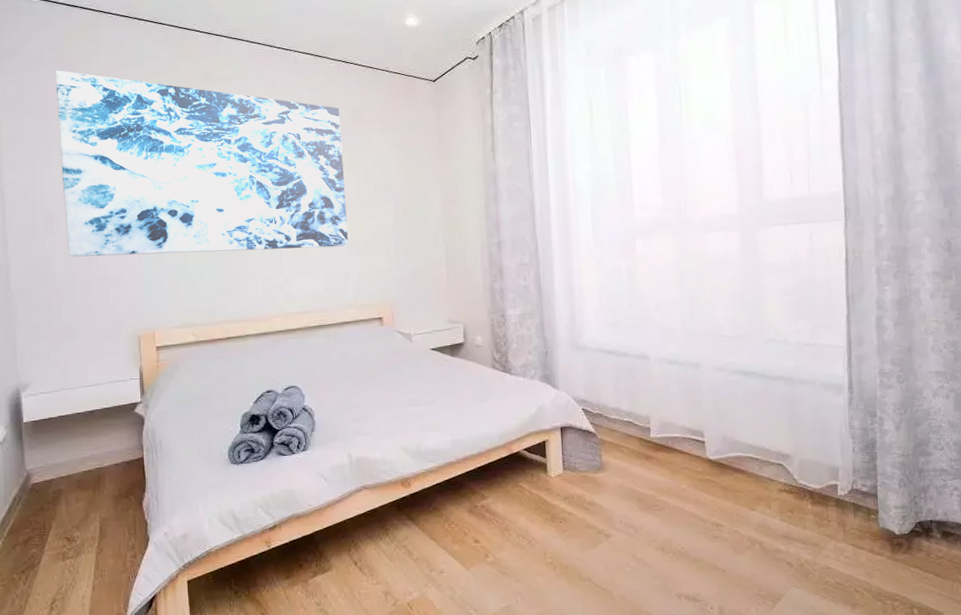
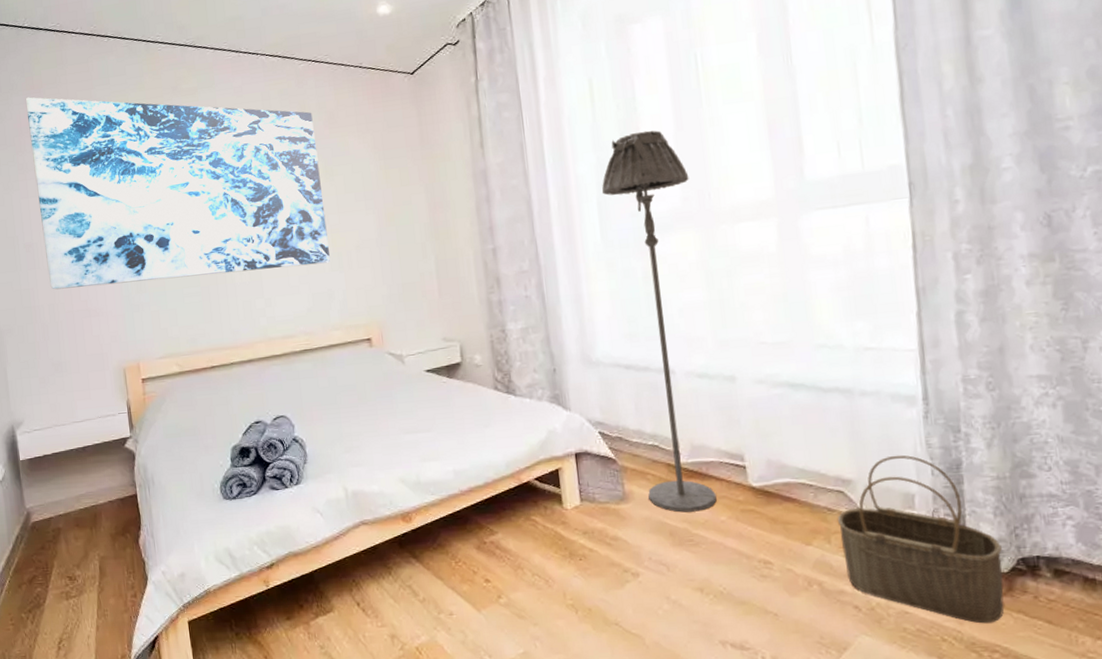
floor lamp: none [595,148,679,481] -> present [601,130,717,513]
wicker basket: none [777,434,905,577] -> present [837,455,1004,624]

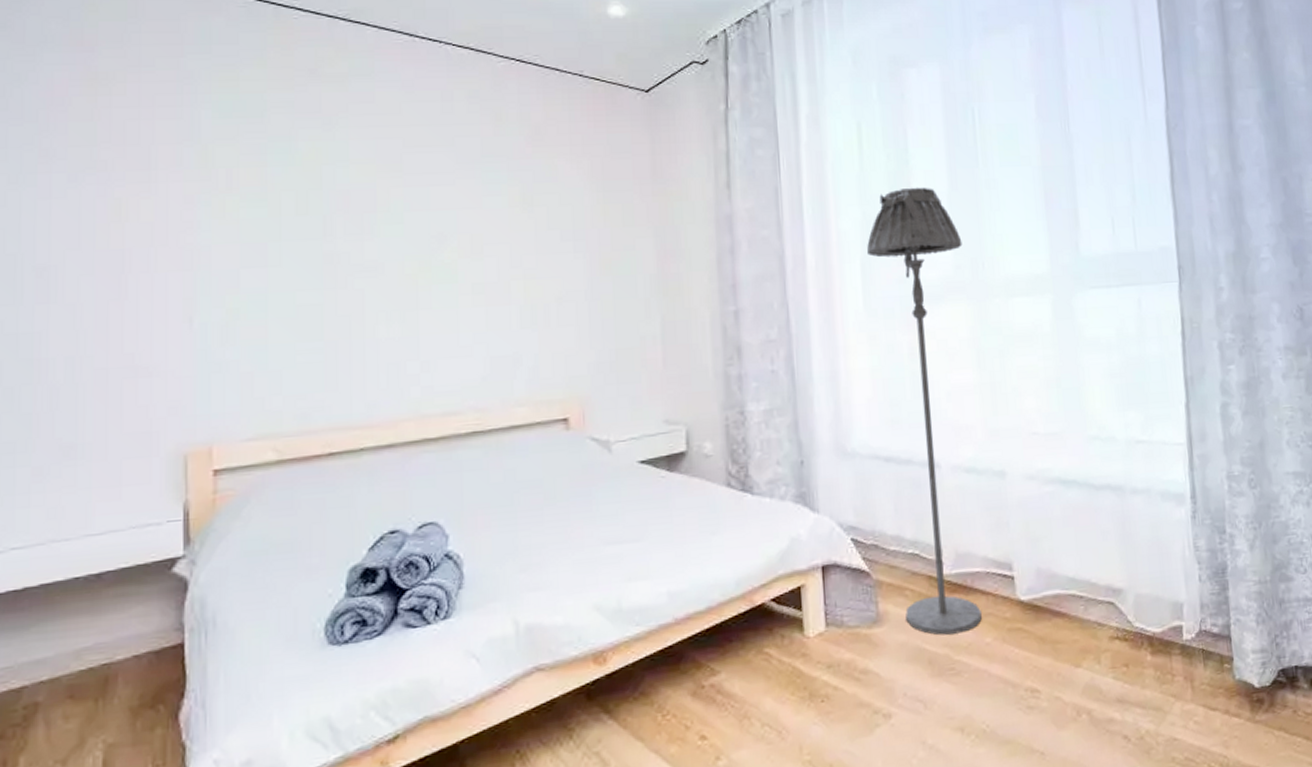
wall art: present [25,97,330,290] -> none [65,56,520,336]
wicker basket: present [837,455,1004,624] -> none [1107,559,1267,746]

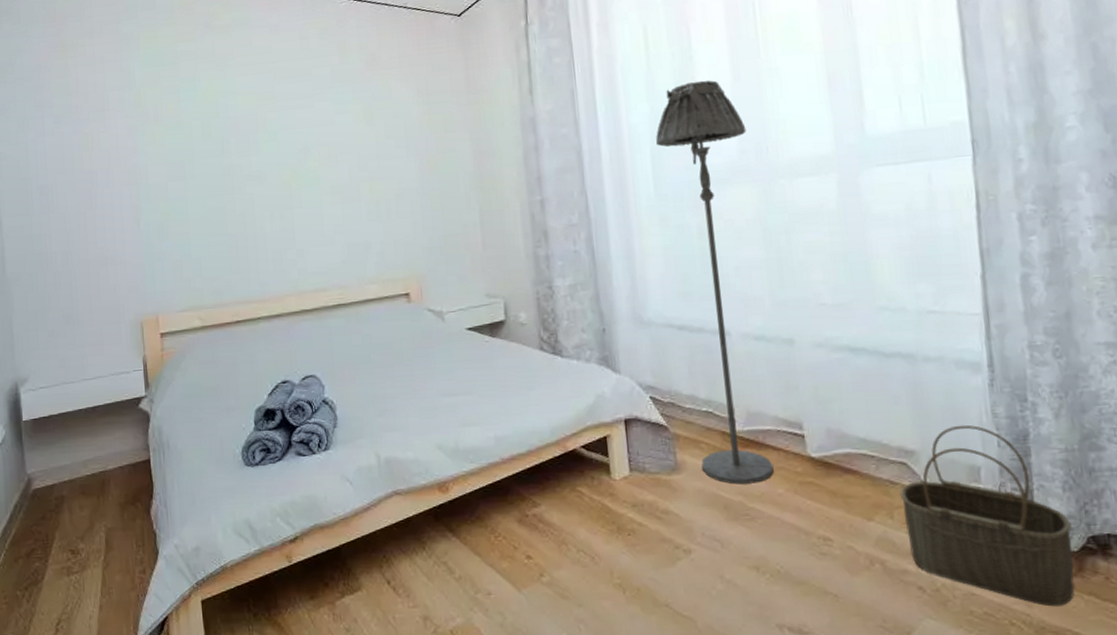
wicker basket: none [1107,559,1267,746] -> present [900,424,1075,607]

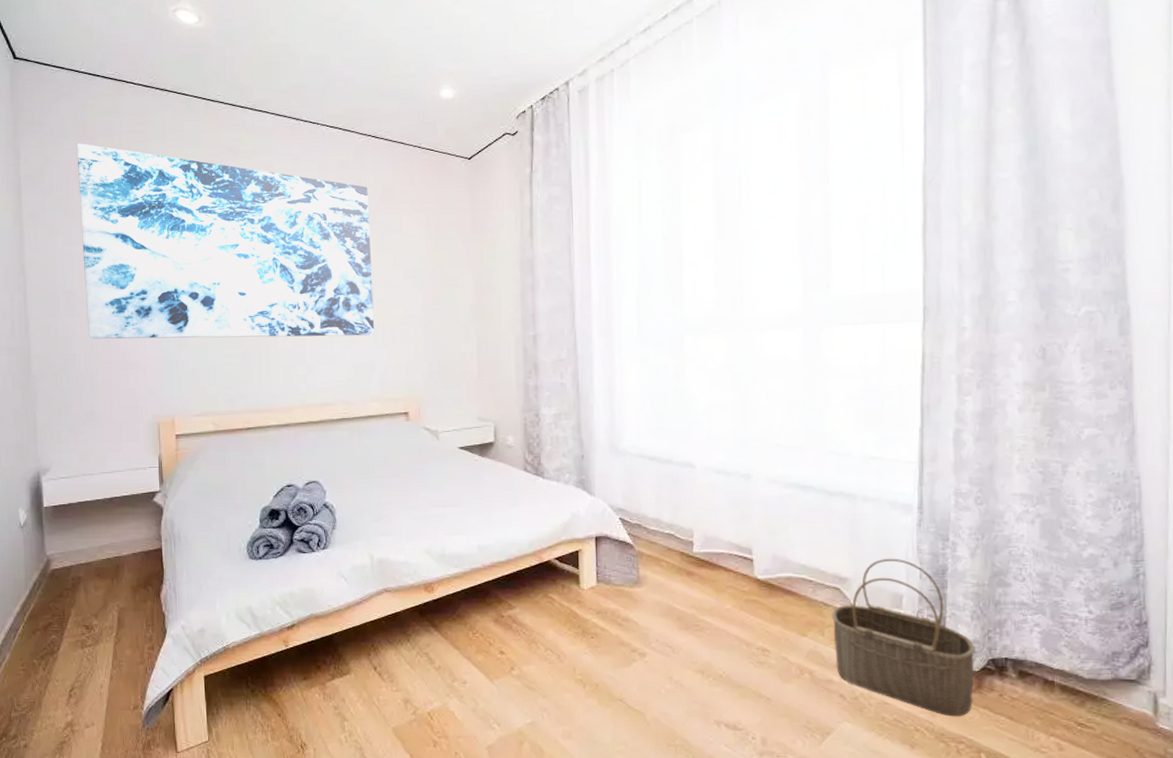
wall art: none [46,30,368,236] -> present [76,143,374,339]
floor lamp: present [655,80,774,485] -> none [641,236,724,599]

